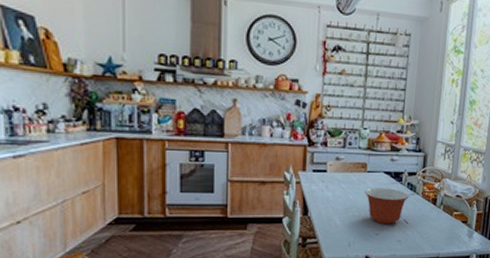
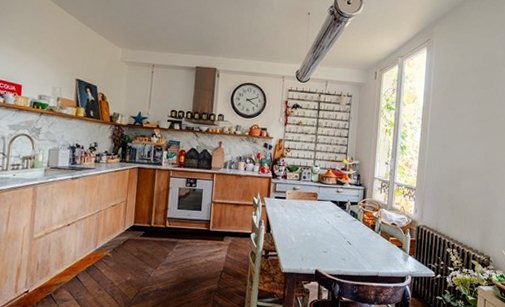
mixing bowl: present [365,188,409,225] -> none [315,213,352,245]

